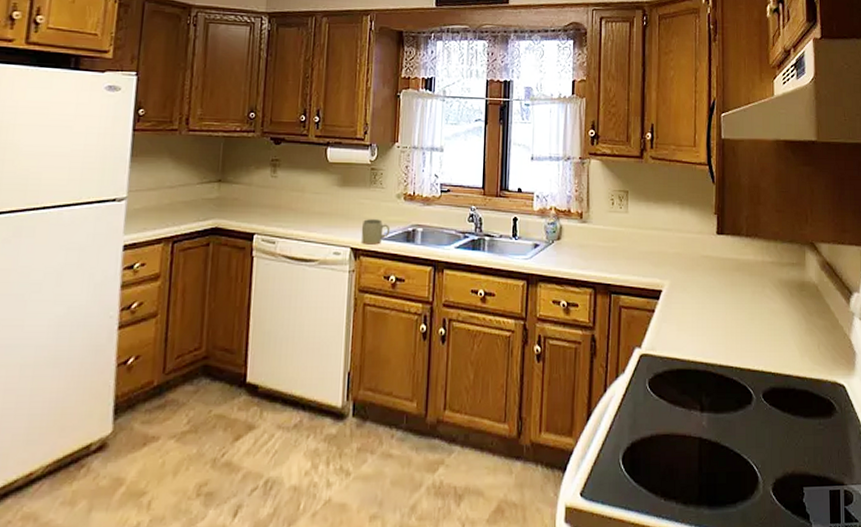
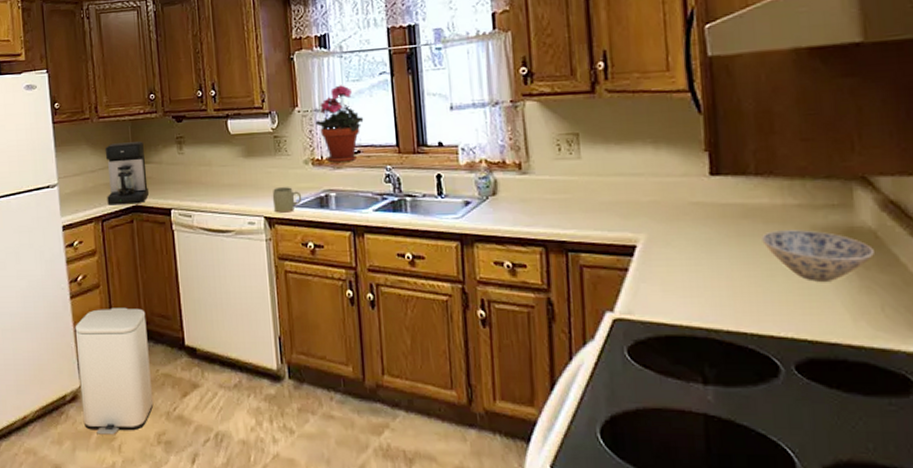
pedal bin: none [108,339,207,491] -> present [75,307,154,436]
coffee maker: none [183,159,235,226] -> present [104,141,149,205]
potted plant: none [412,126,457,200] -> present [315,85,364,163]
bowl: none [747,282,815,324] -> present [761,230,874,282]

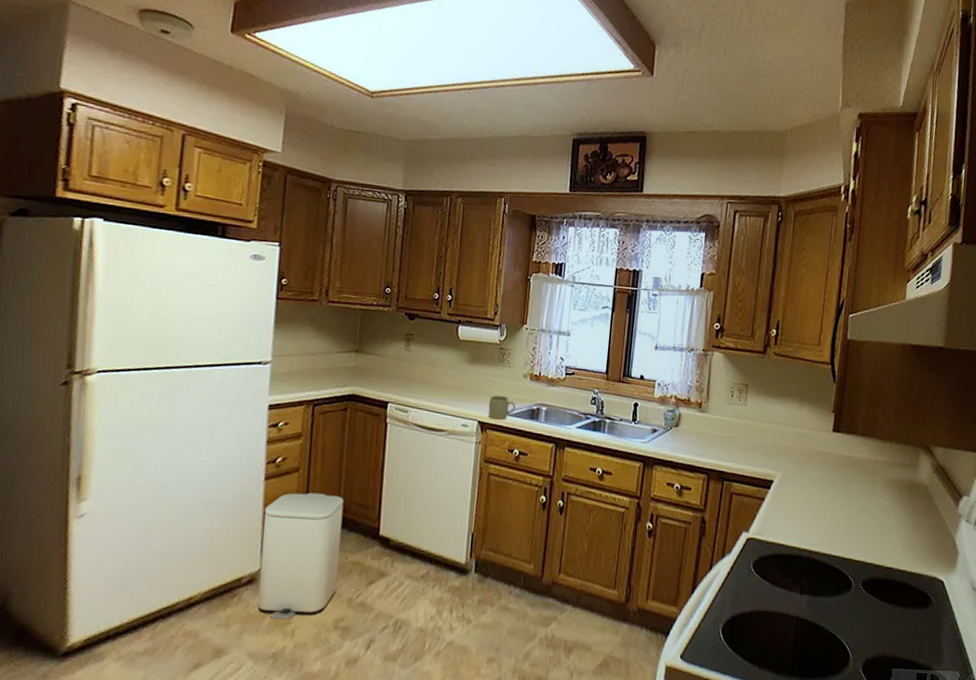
coffee maker: present [104,141,149,205] -> none [322,329,371,392]
potted plant: present [315,85,364,163] -> none [539,311,583,382]
bowl: present [761,230,874,282] -> none [857,479,924,521]

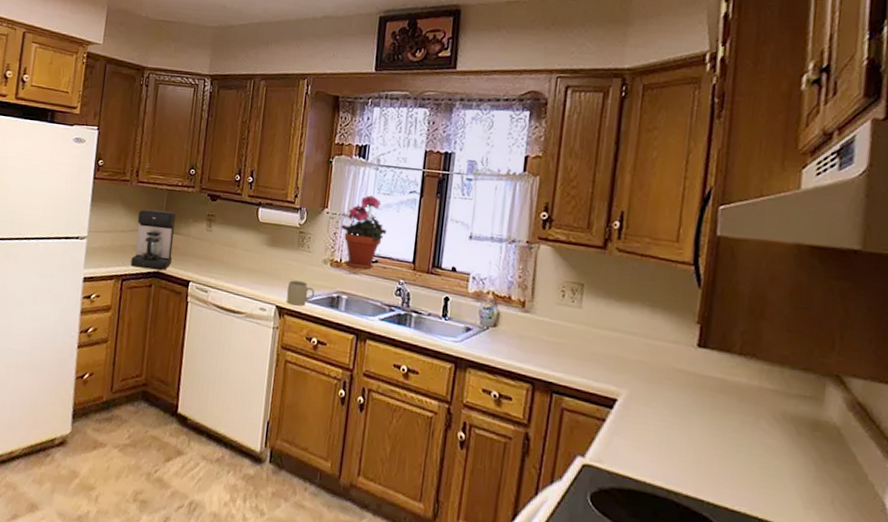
pedal bin: present [257,492,344,621] -> none [67,362,146,486]
coffee maker: none [322,329,371,392] -> present [130,208,176,270]
potted plant: none [539,311,583,382] -> present [341,195,387,270]

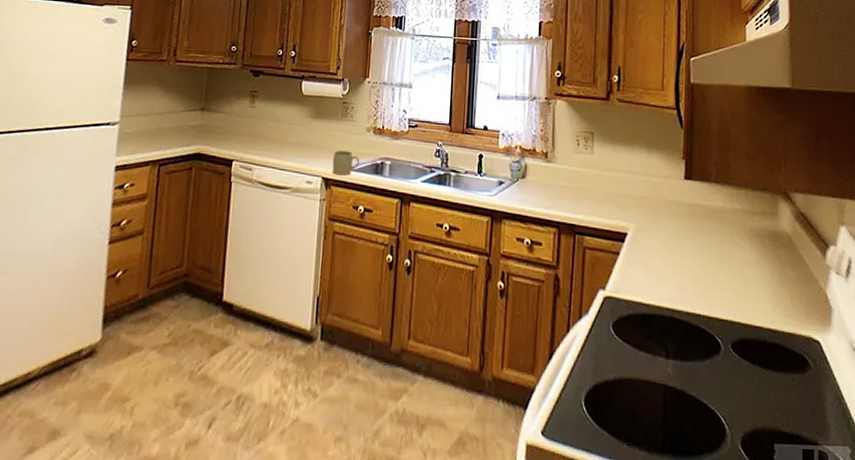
coffee maker: present [130,208,176,270] -> none [168,88,217,151]
potted plant: present [341,195,387,270] -> none [382,63,425,135]

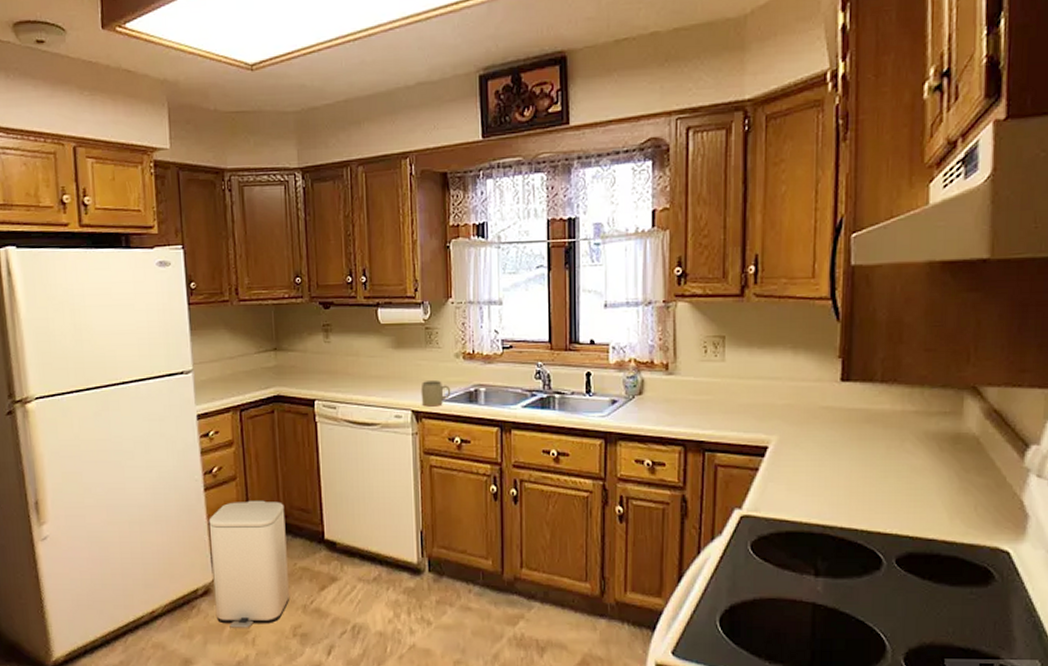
pedal bin: none [96,256,188,397] -> present [208,500,290,629]

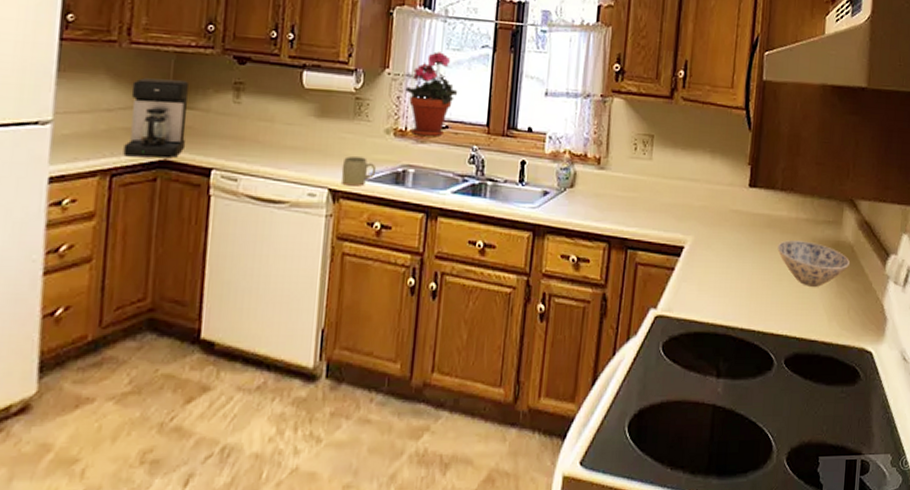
pedal bin: present [208,500,290,629] -> none [32,289,153,458]
coffee maker: none [245,328,291,394] -> present [123,78,189,157]
potted plant: none [469,277,518,358] -> present [405,51,458,138]
bowl: none [880,435,975,483] -> present [777,240,850,287]

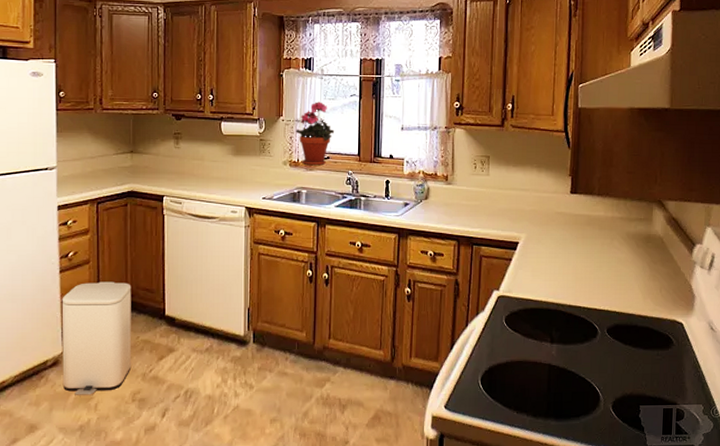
pedal bin: none [32,289,153,458] -> present [62,281,132,396]
coffee maker: present [123,78,189,157] -> none [104,134,144,190]
mug: present [341,156,377,186] -> none [253,183,279,204]
bowl: present [777,240,850,287] -> none [597,235,660,271]

